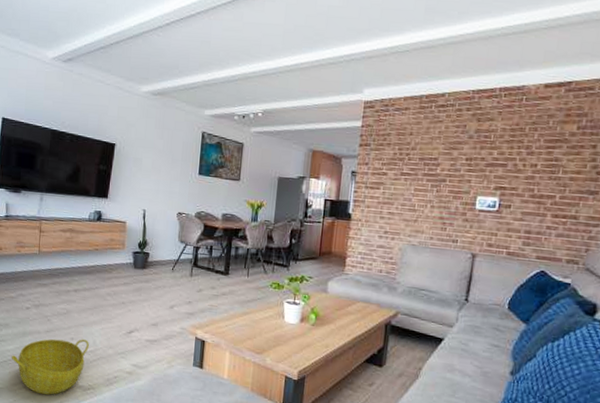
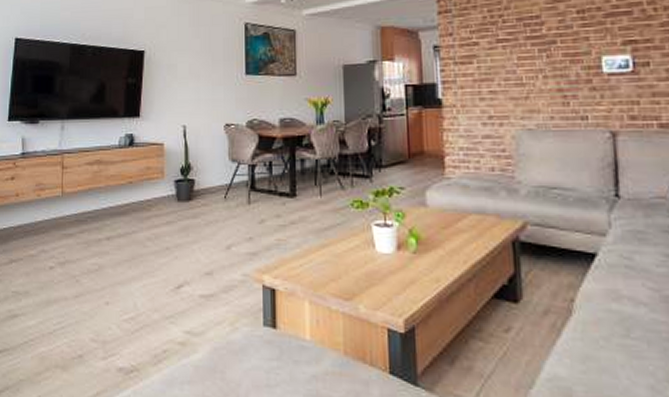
basket: present [11,339,89,395] -> none [33,302,129,385]

